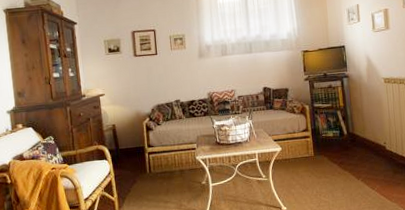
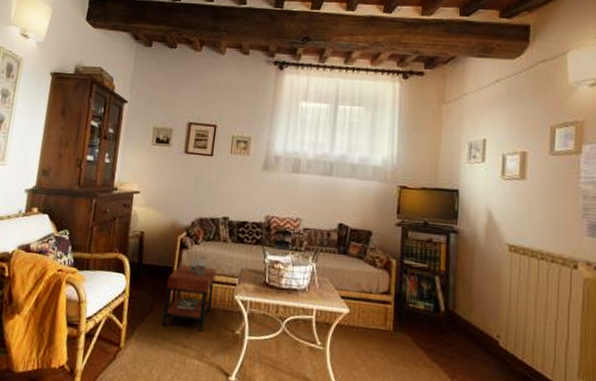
side table: none [141,133,180,192] -> present [162,256,216,332]

